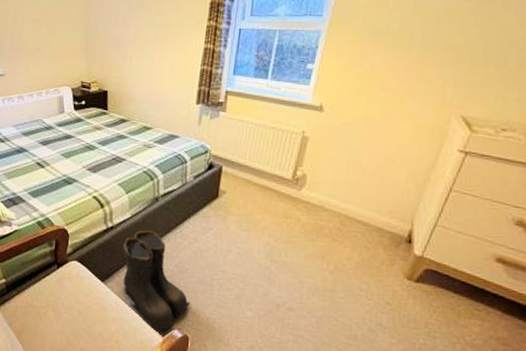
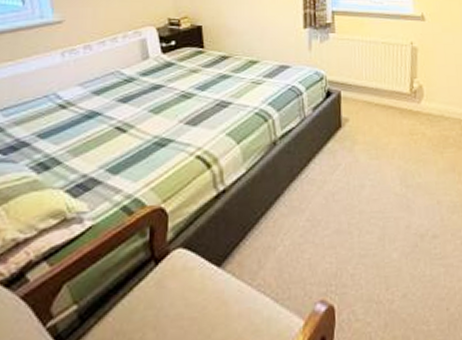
boots: present [122,230,191,333] -> none [239,183,330,313]

